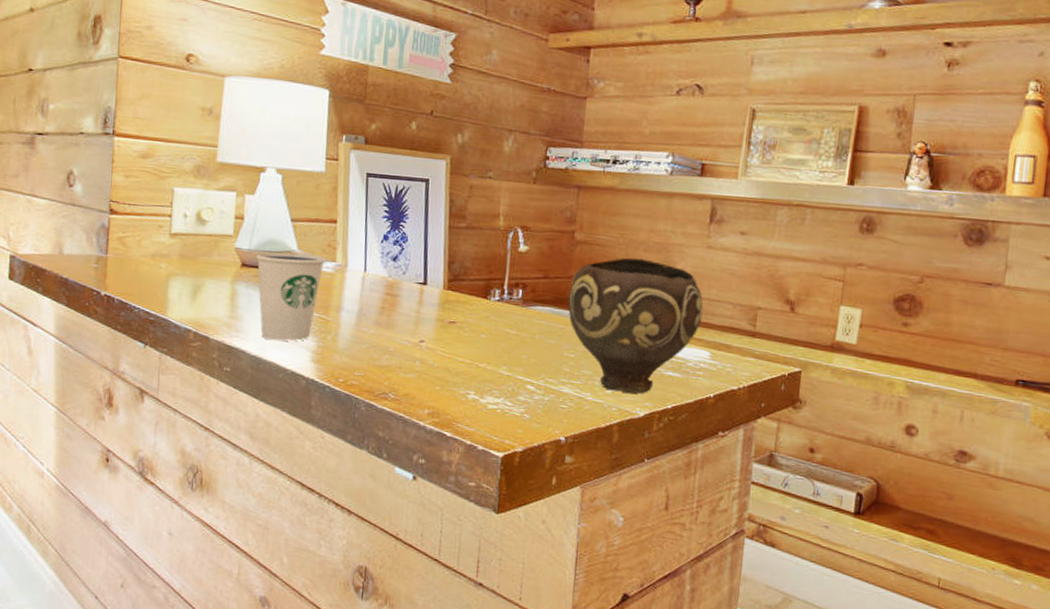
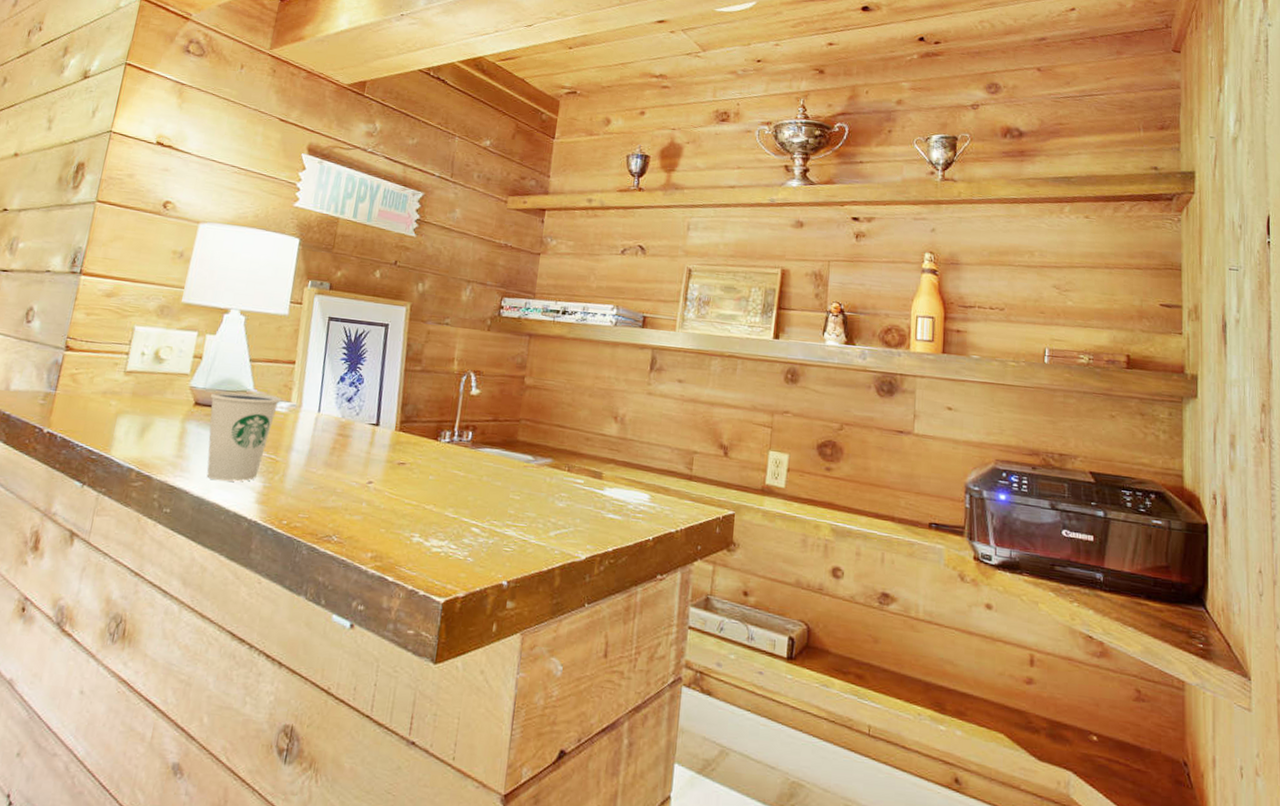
bowl: present [568,257,703,394] -> none [515,402,644,537]

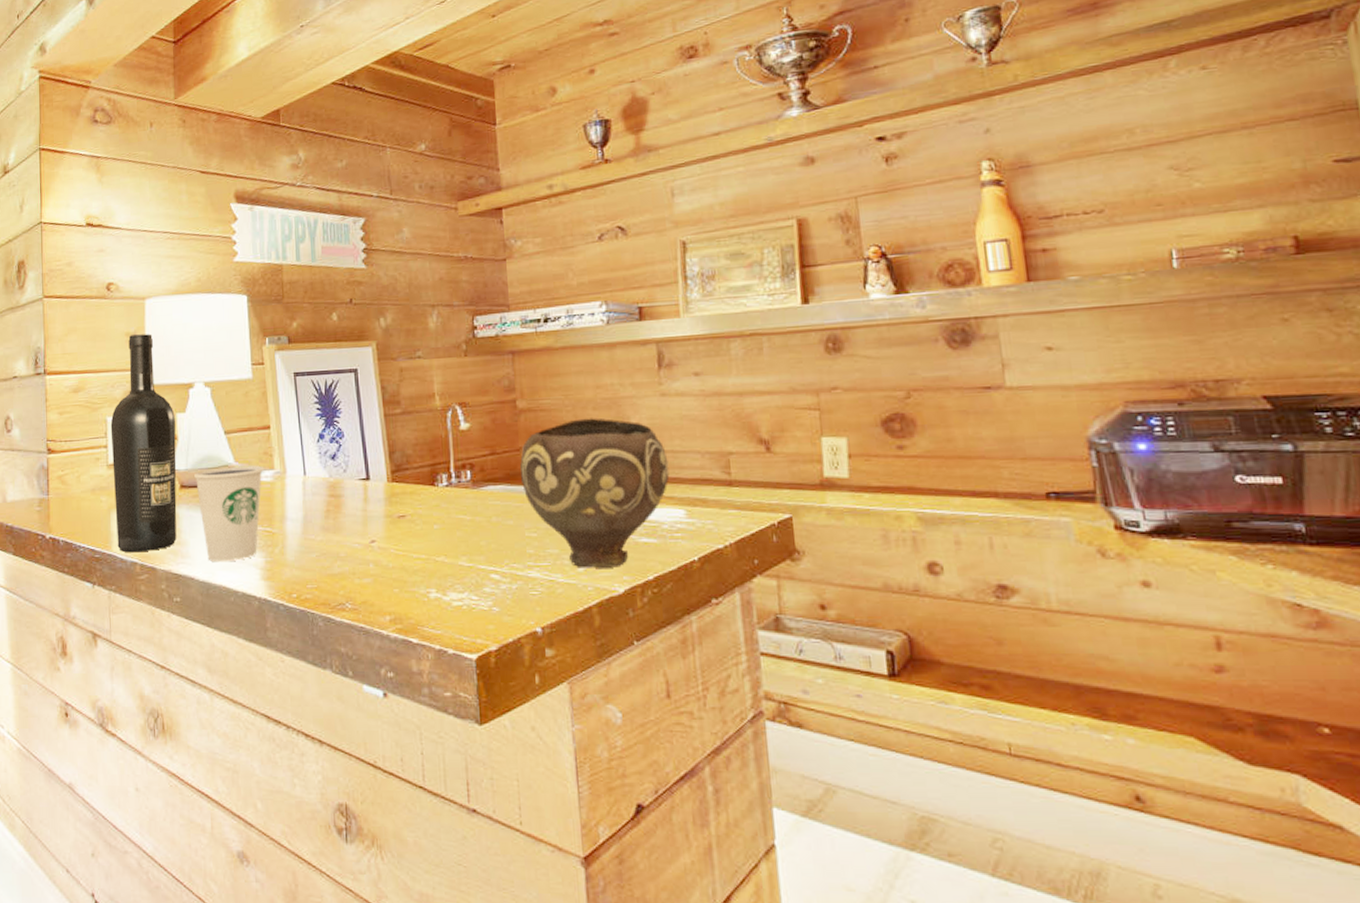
wine bottle: none [117,253,205,461] -> present [110,334,177,553]
bowl: none [515,402,644,537] -> present [519,418,670,568]

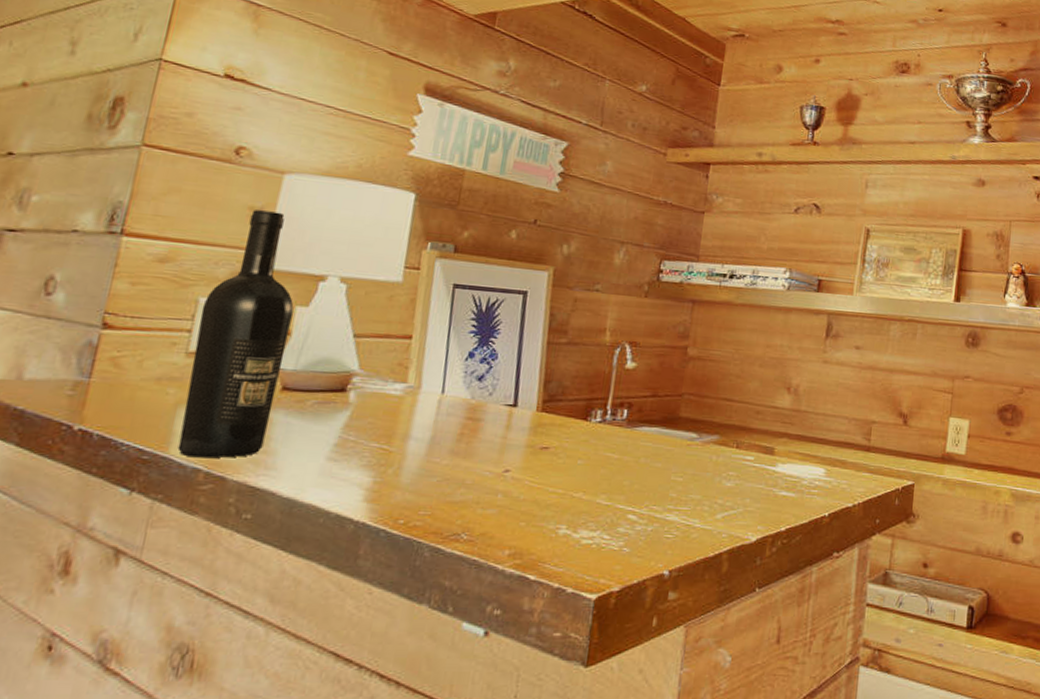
dixie cup: present [193,465,263,563] -> none [299,373,393,479]
bowl: present [519,418,670,568] -> none [677,373,819,517]

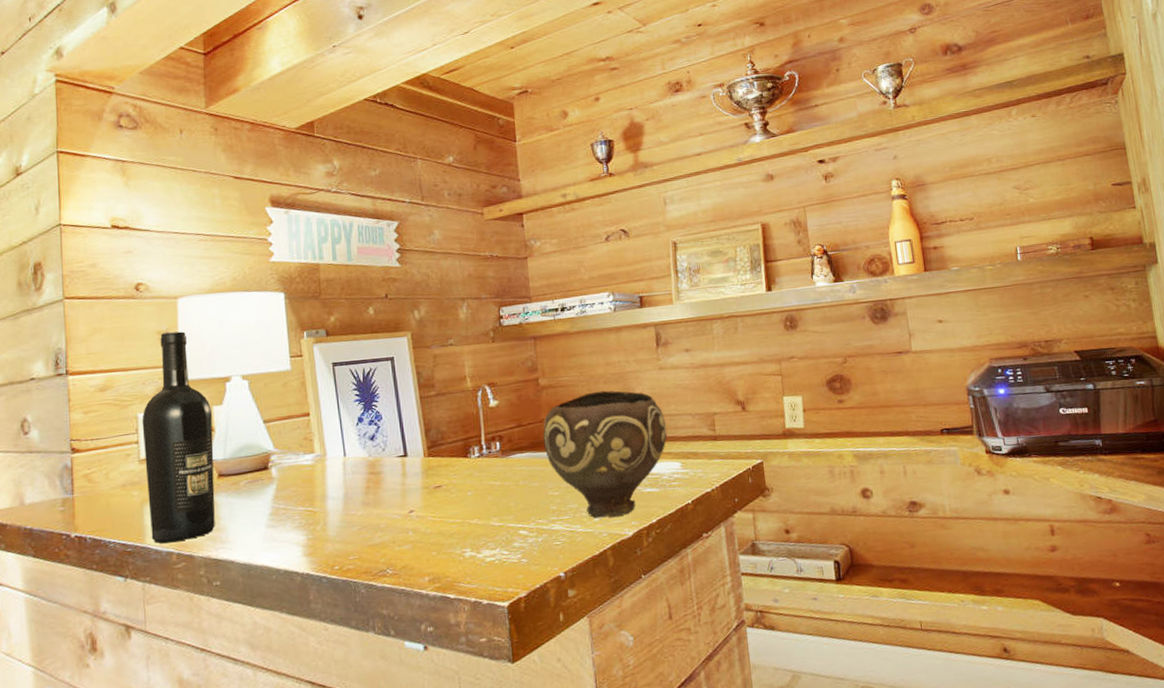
bowl: none [677,373,819,517] -> present [542,390,668,518]

